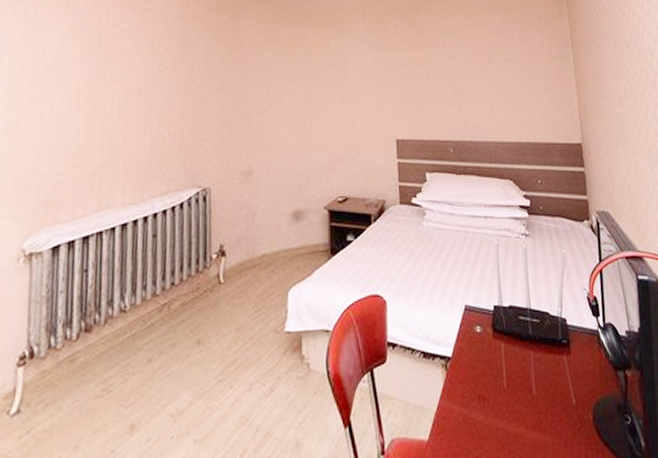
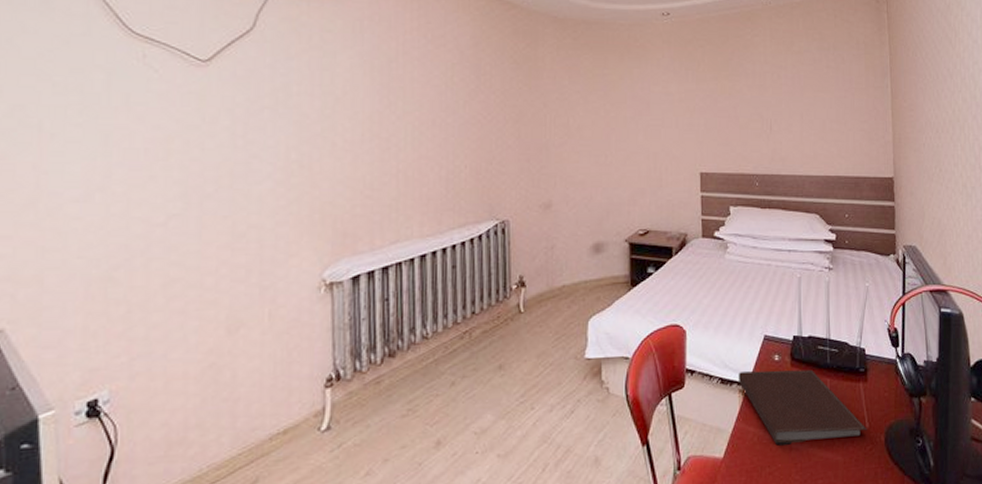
notebook: none [440,341,574,427] -> present [738,369,867,446]

